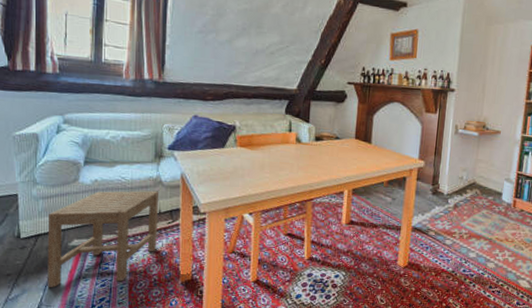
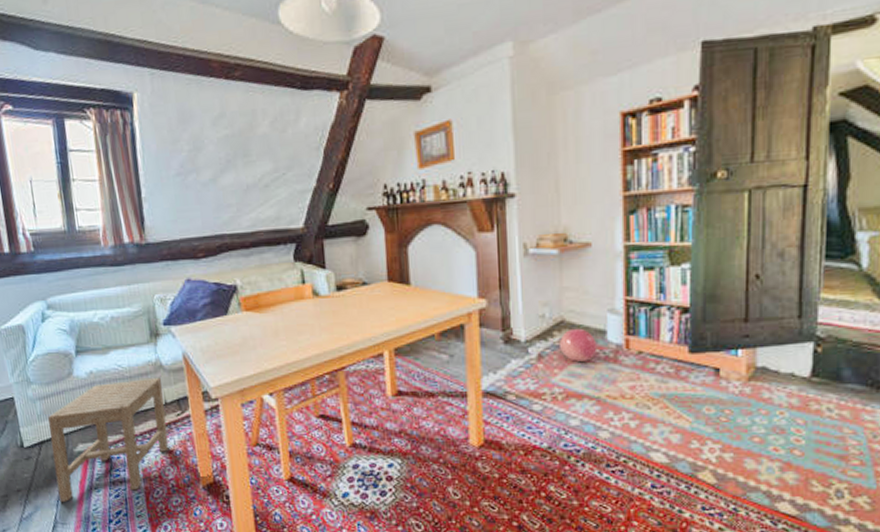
ball: none [470,189,495,213] -> present [560,328,598,362]

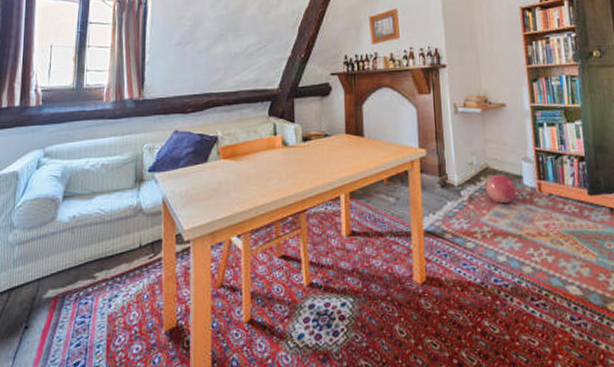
stool: present [48,377,169,502] -> none [18,221,139,354]

